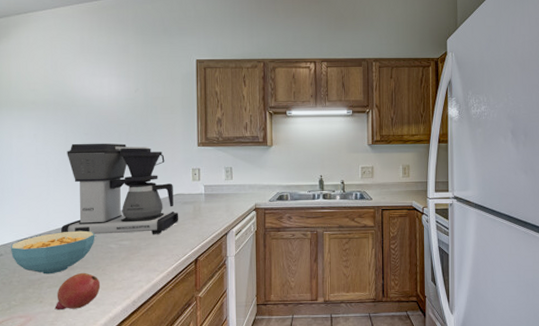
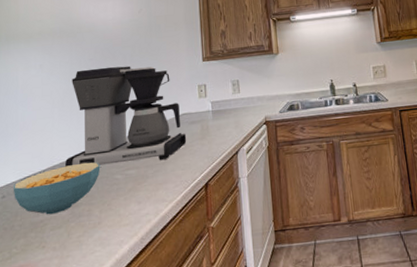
fruit: present [54,272,101,311] -> none [58,209,106,256]

